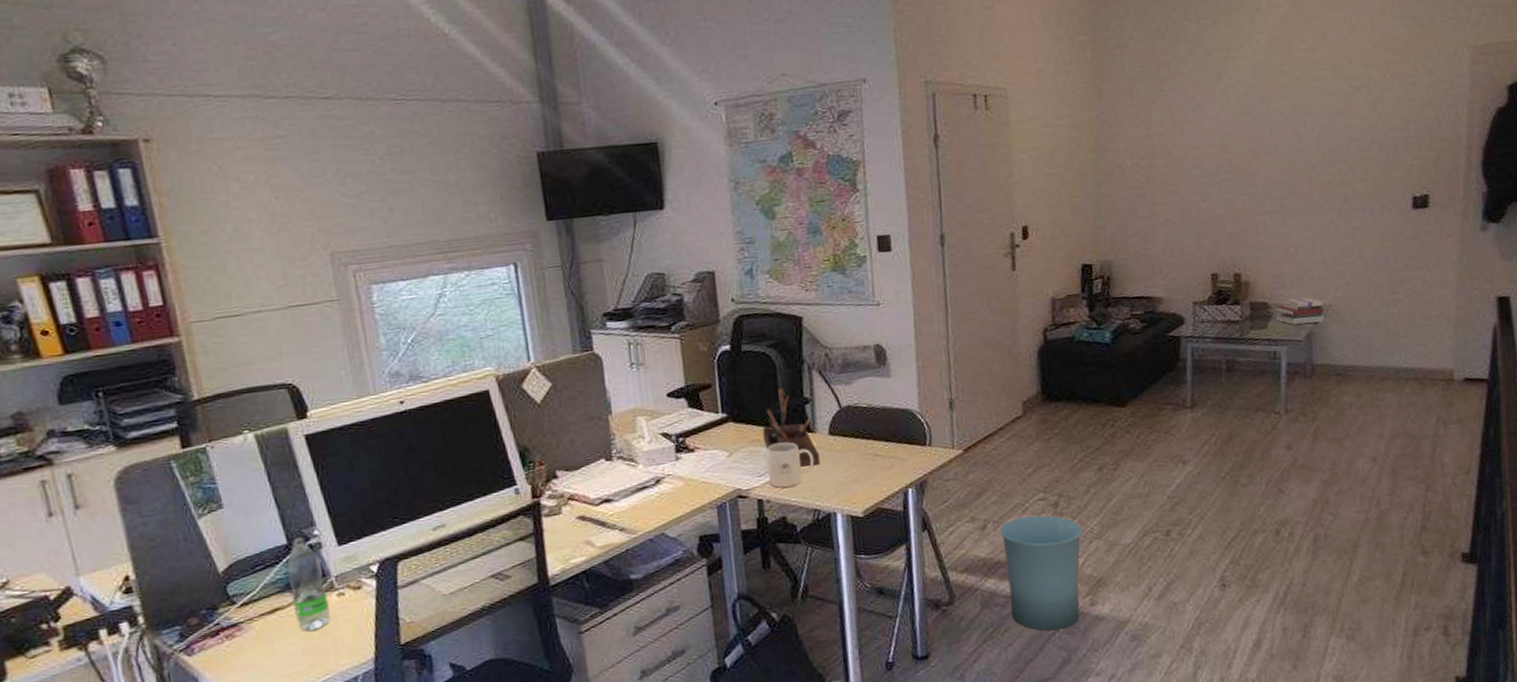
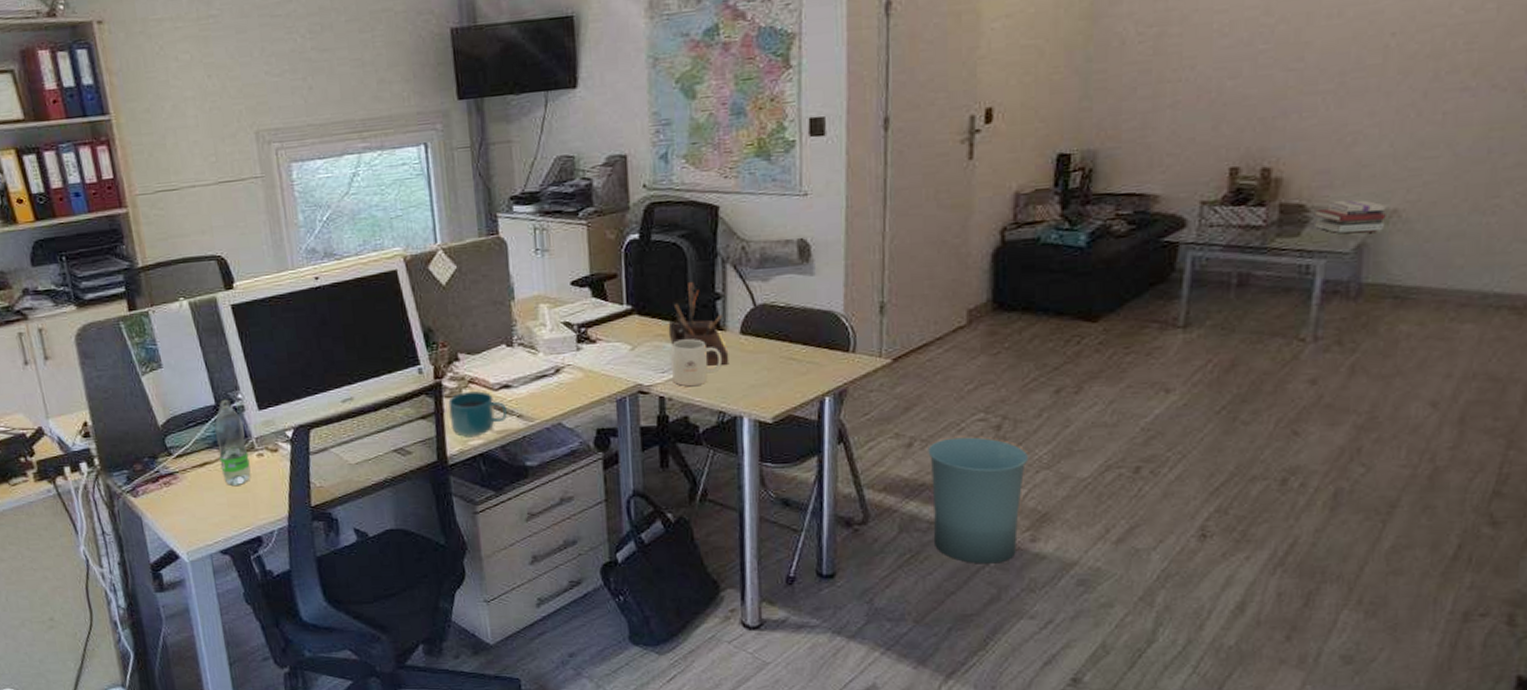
cup: none [547,507,609,555] -> present [448,391,507,437]

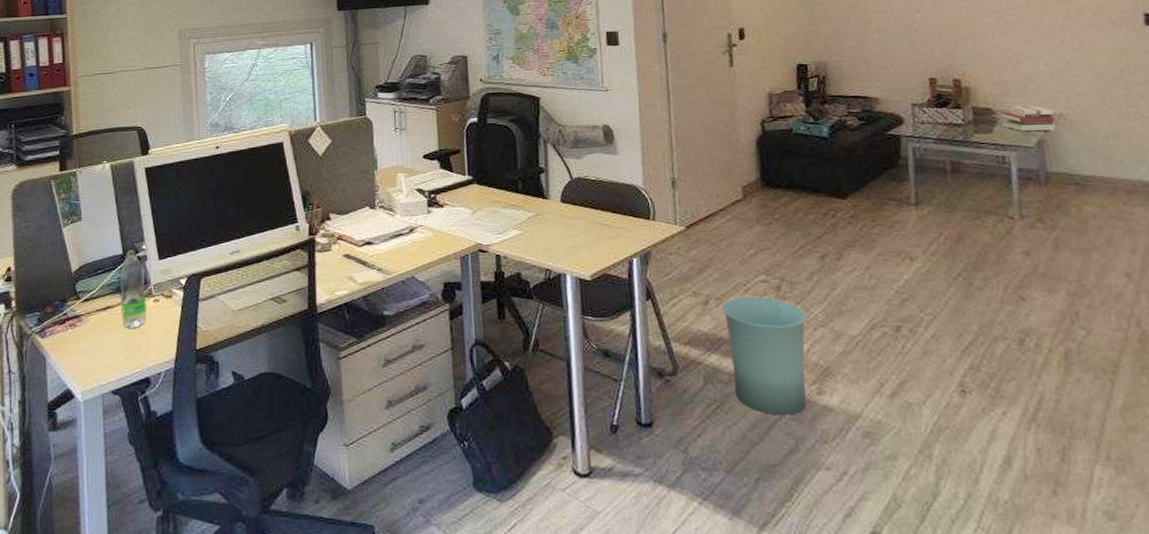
cup: present [448,391,507,437] -> none [320,247,368,287]
desk organizer: present [668,282,729,366] -> none [502,158,553,229]
mug: present [671,339,723,387] -> none [505,205,548,247]

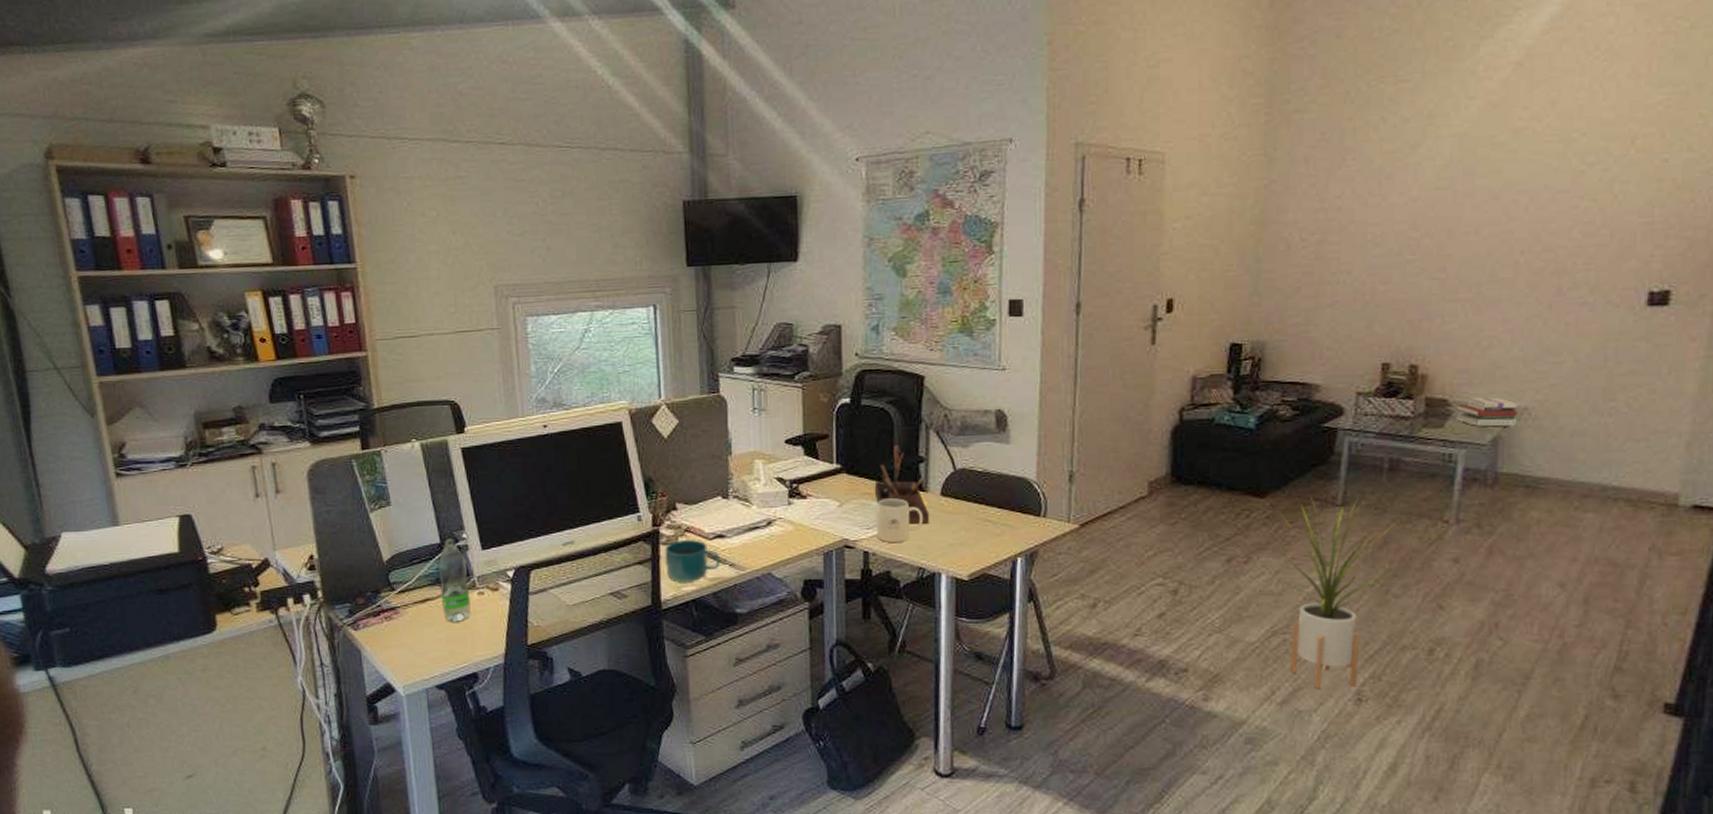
cup: none [320,247,368,287] -> present [665,540,720,583]
desk organizer: none [502,158,553,229] -> present [874,446,930,524]
mug: none [505,205,548,247] -> present [876,498,924,543]
waste bin: present [722,296,807,415] -> none [1111,600,1203,721]
house plant: none [860,197,973,381] -> present [1276,497,1397,689]

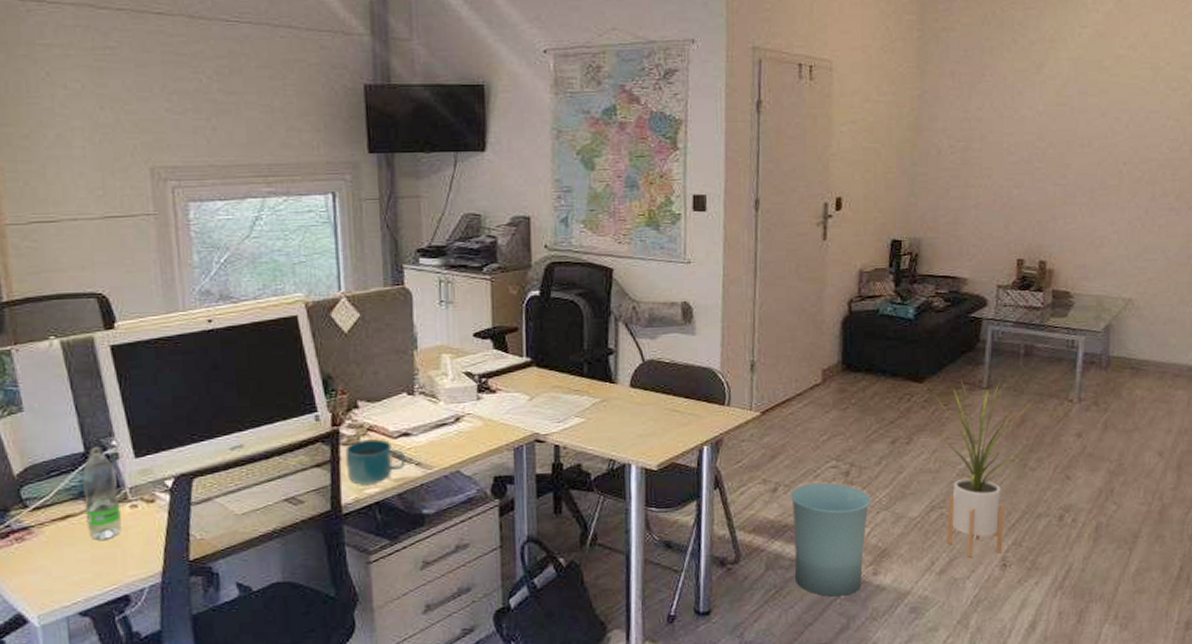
desk organizer: present [874,446,930,524] -> none [564,338,620,416]
mug: present [876,498,924,543] -> none [566,391,614,436]
waste bin: none [1111,600,1203,721] -> present [790,482,871,597]
books: present [1455,396,1518,428] -> none [1076,289,1124,317]

